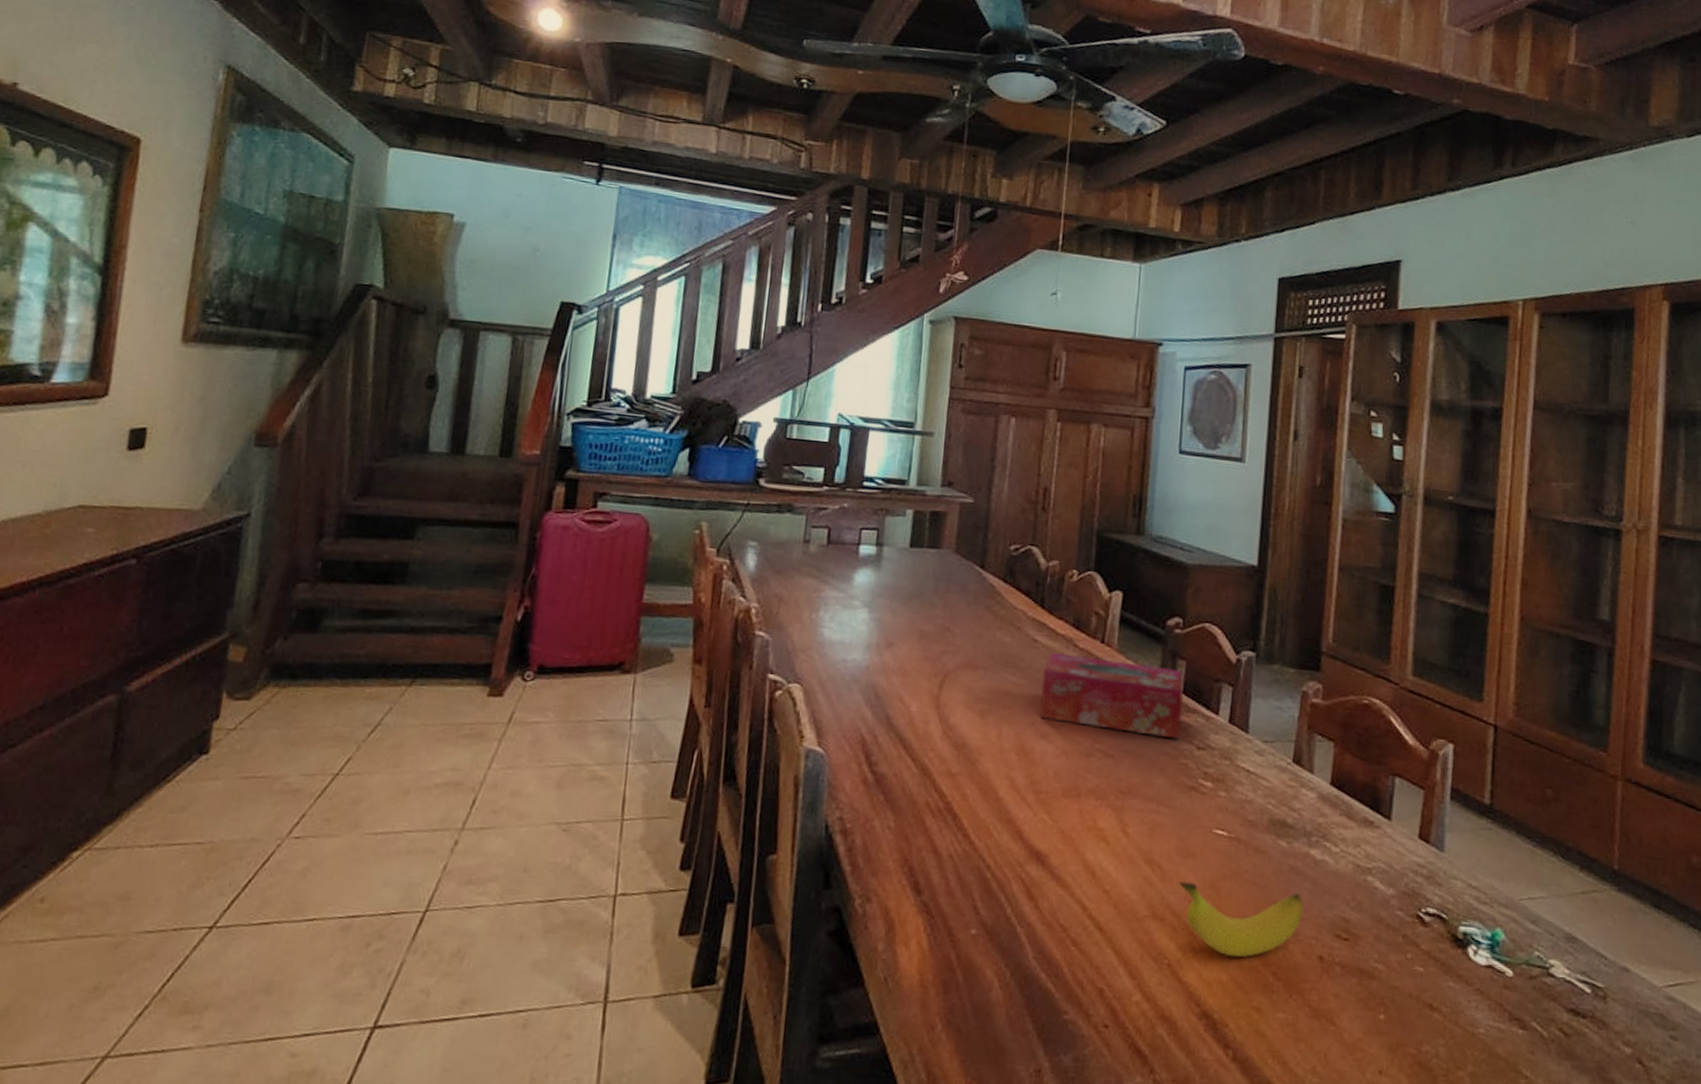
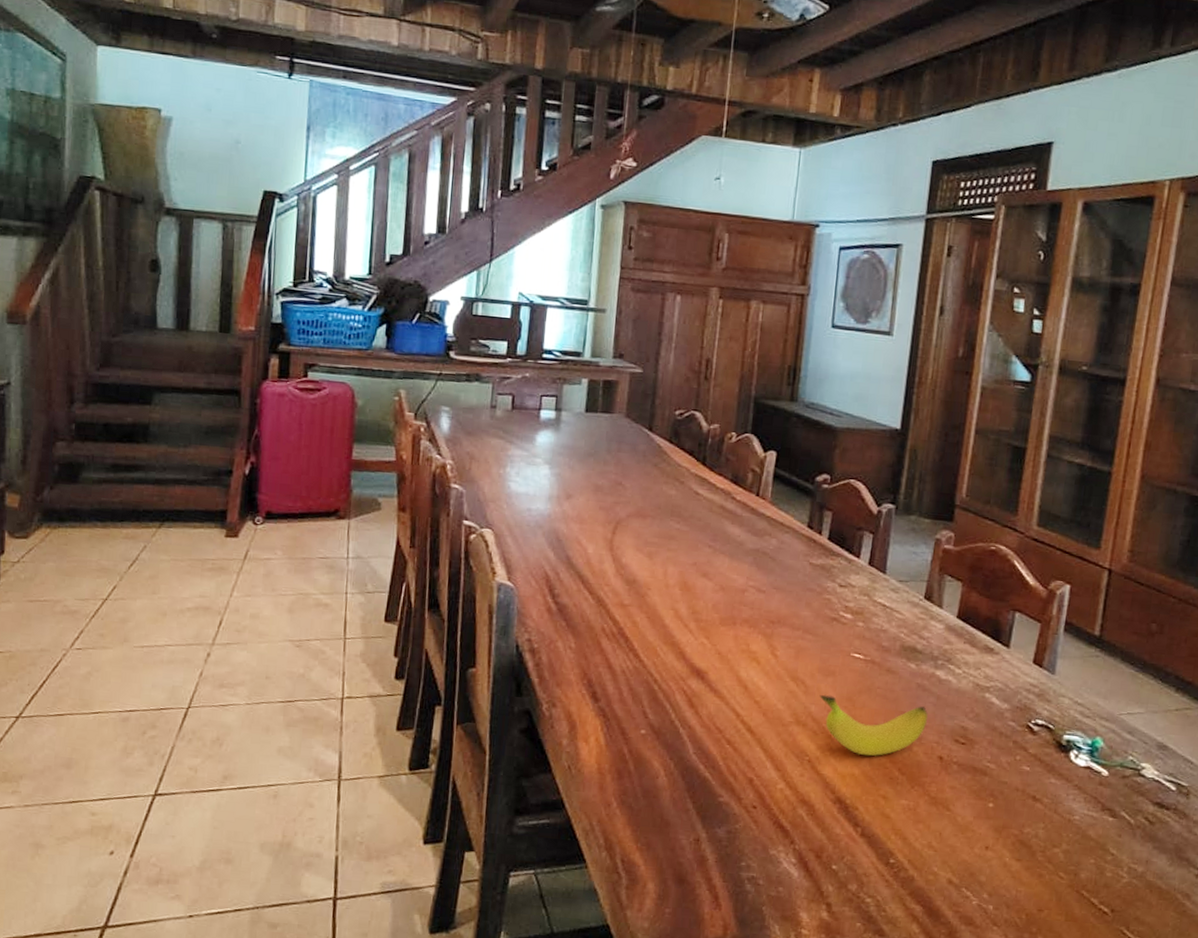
tissue box: present [1040,652,1184,740] -> none [701,504,829,579]

